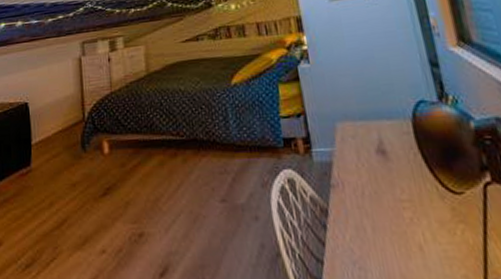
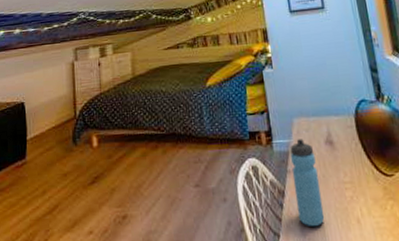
water bottle: none [333,147,379,252] -> present [290,139,325,226]

